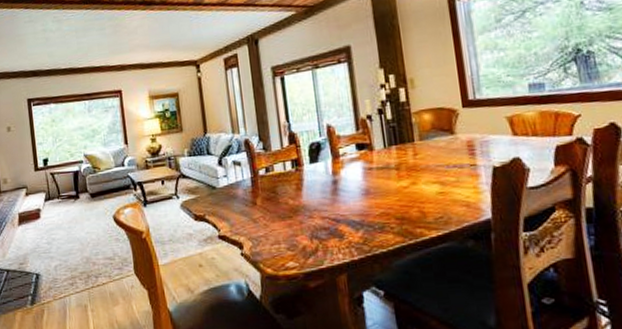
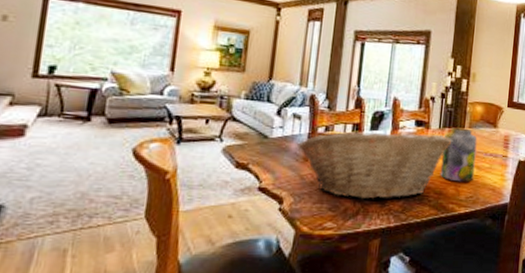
fruit basket: none [244,155,403,236] -> present [297,130,452,200]
jar: none [391,141,439,203] -> present [440,127,478,182]

